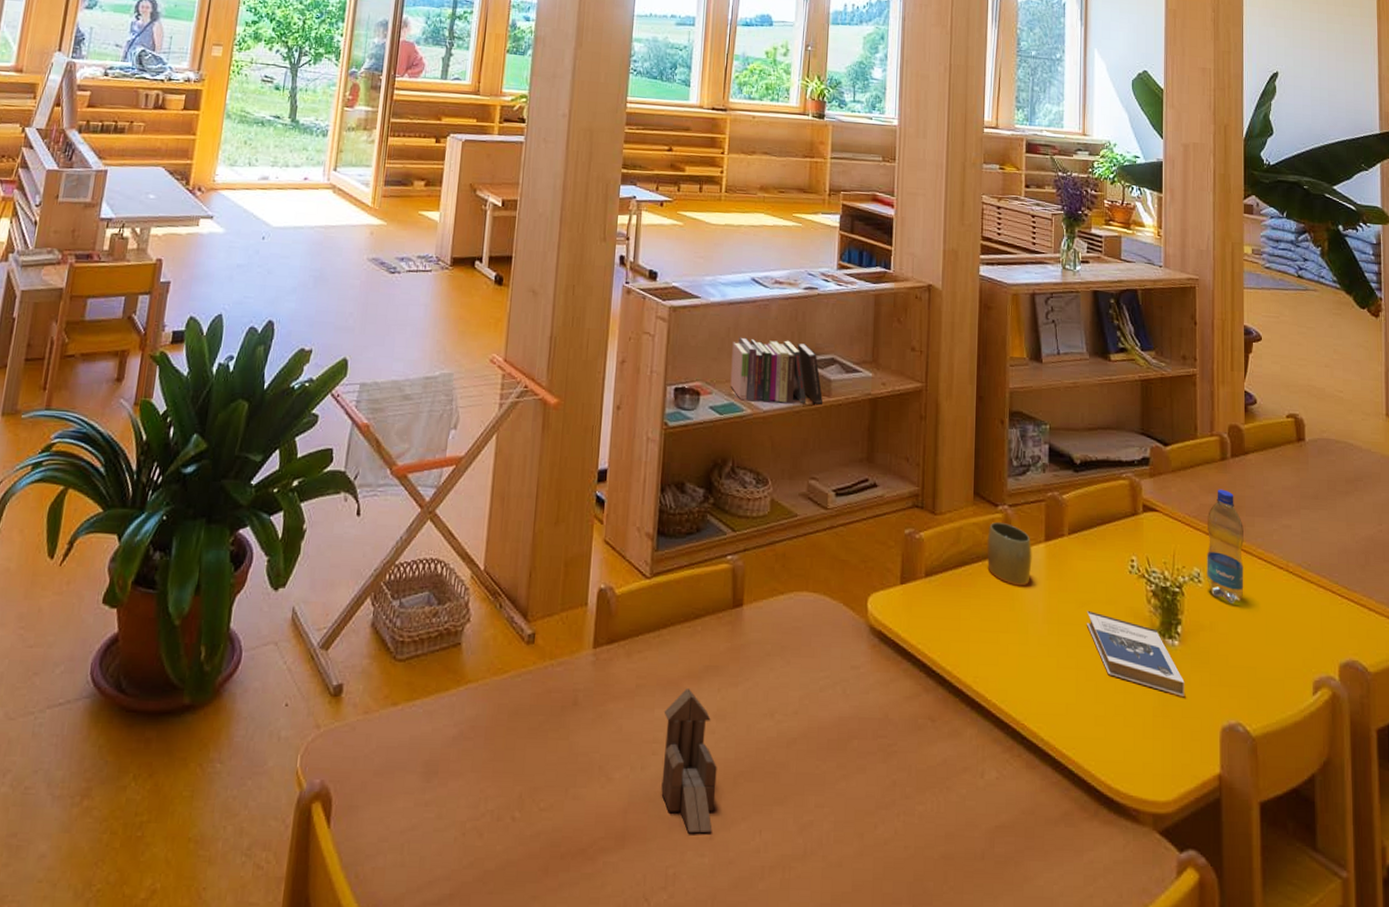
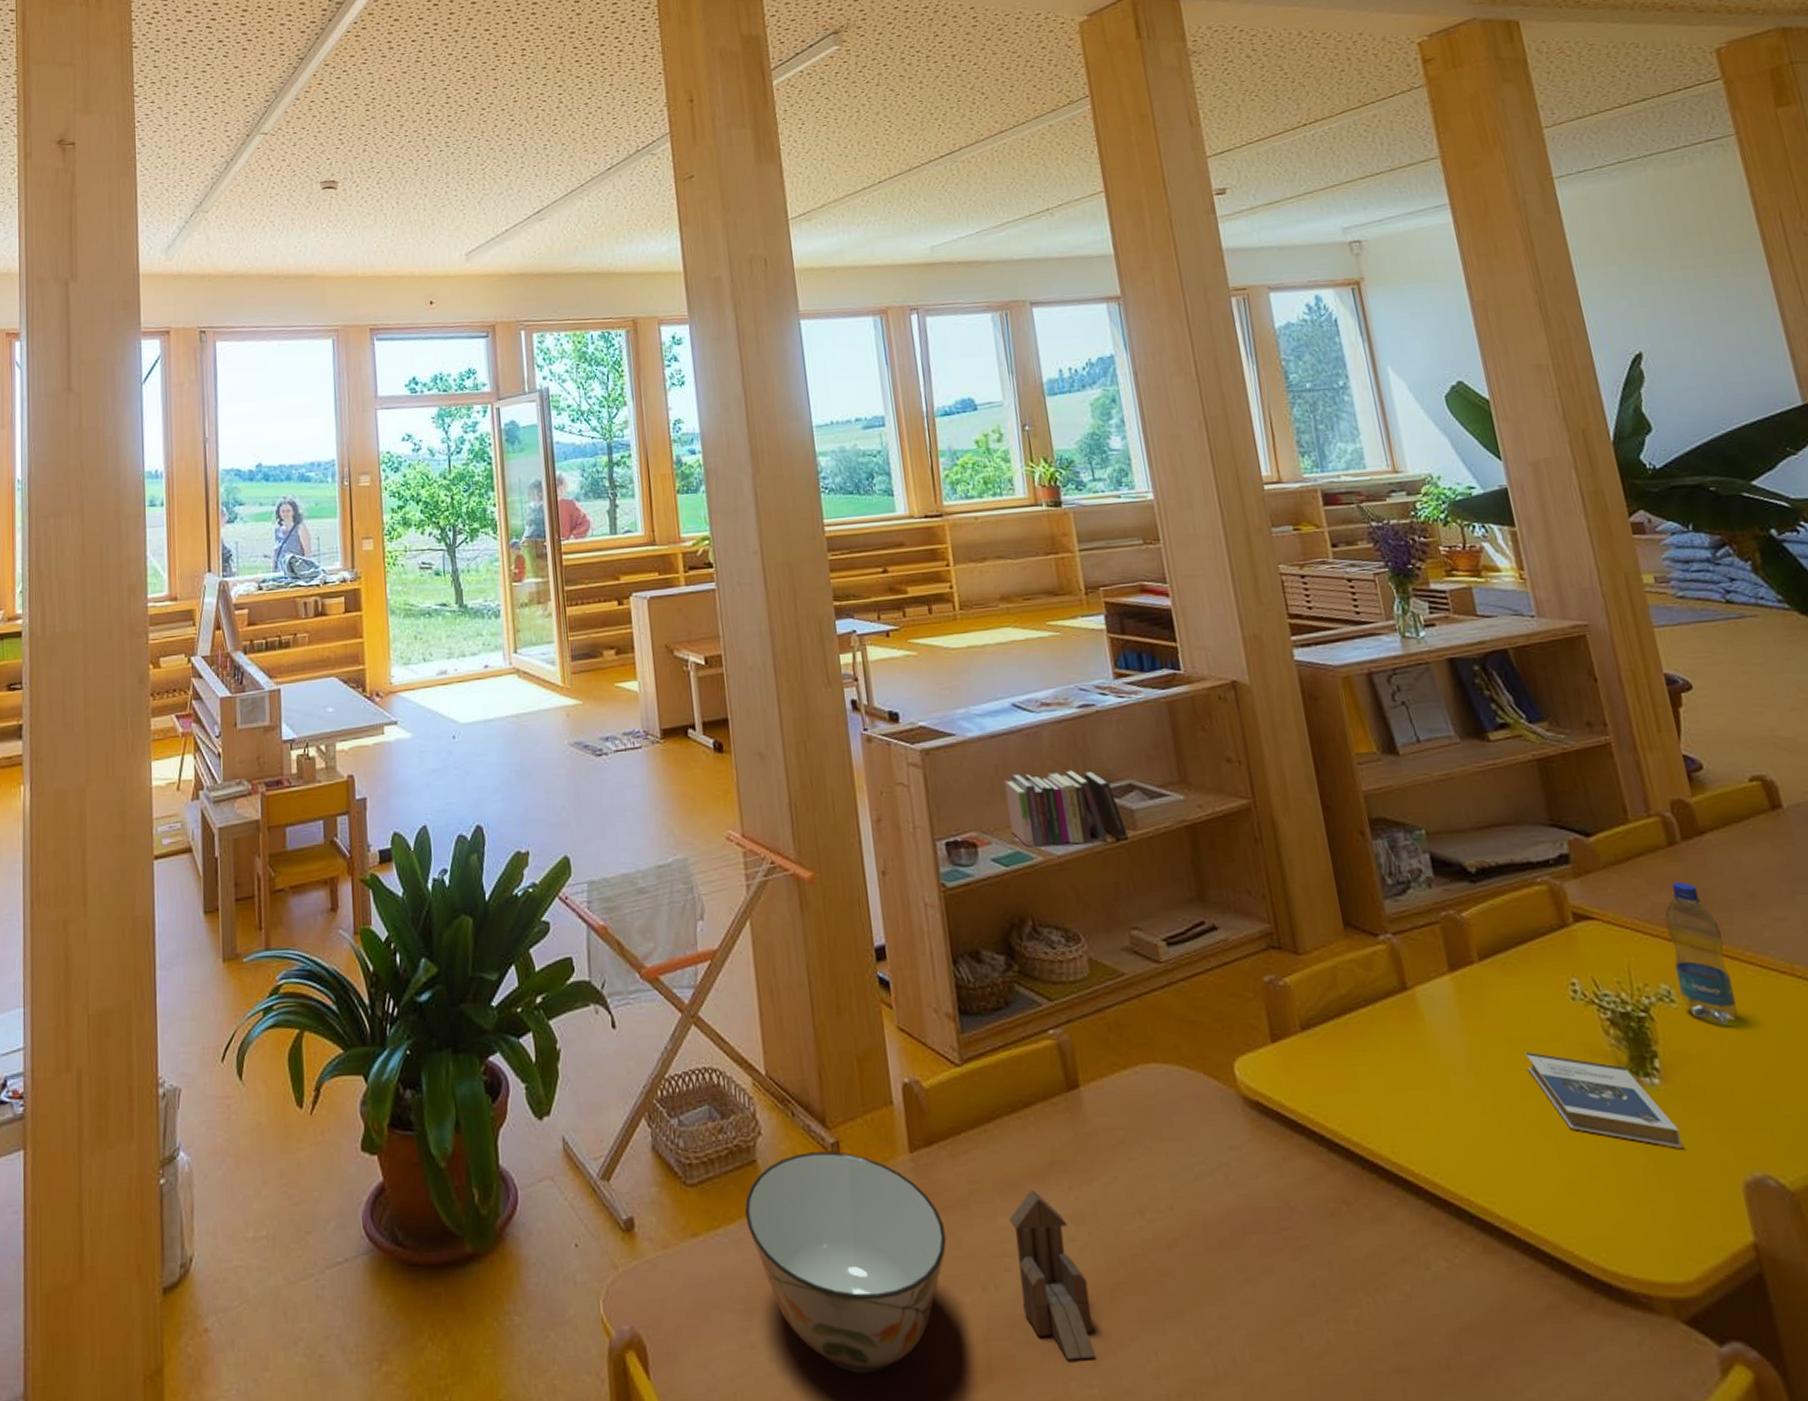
soup bowl: none [442,640,610,835] -> present [744,1151,947,1374]
mug: present [987,522,1032,585] -> none [1371,955,1439,1029]

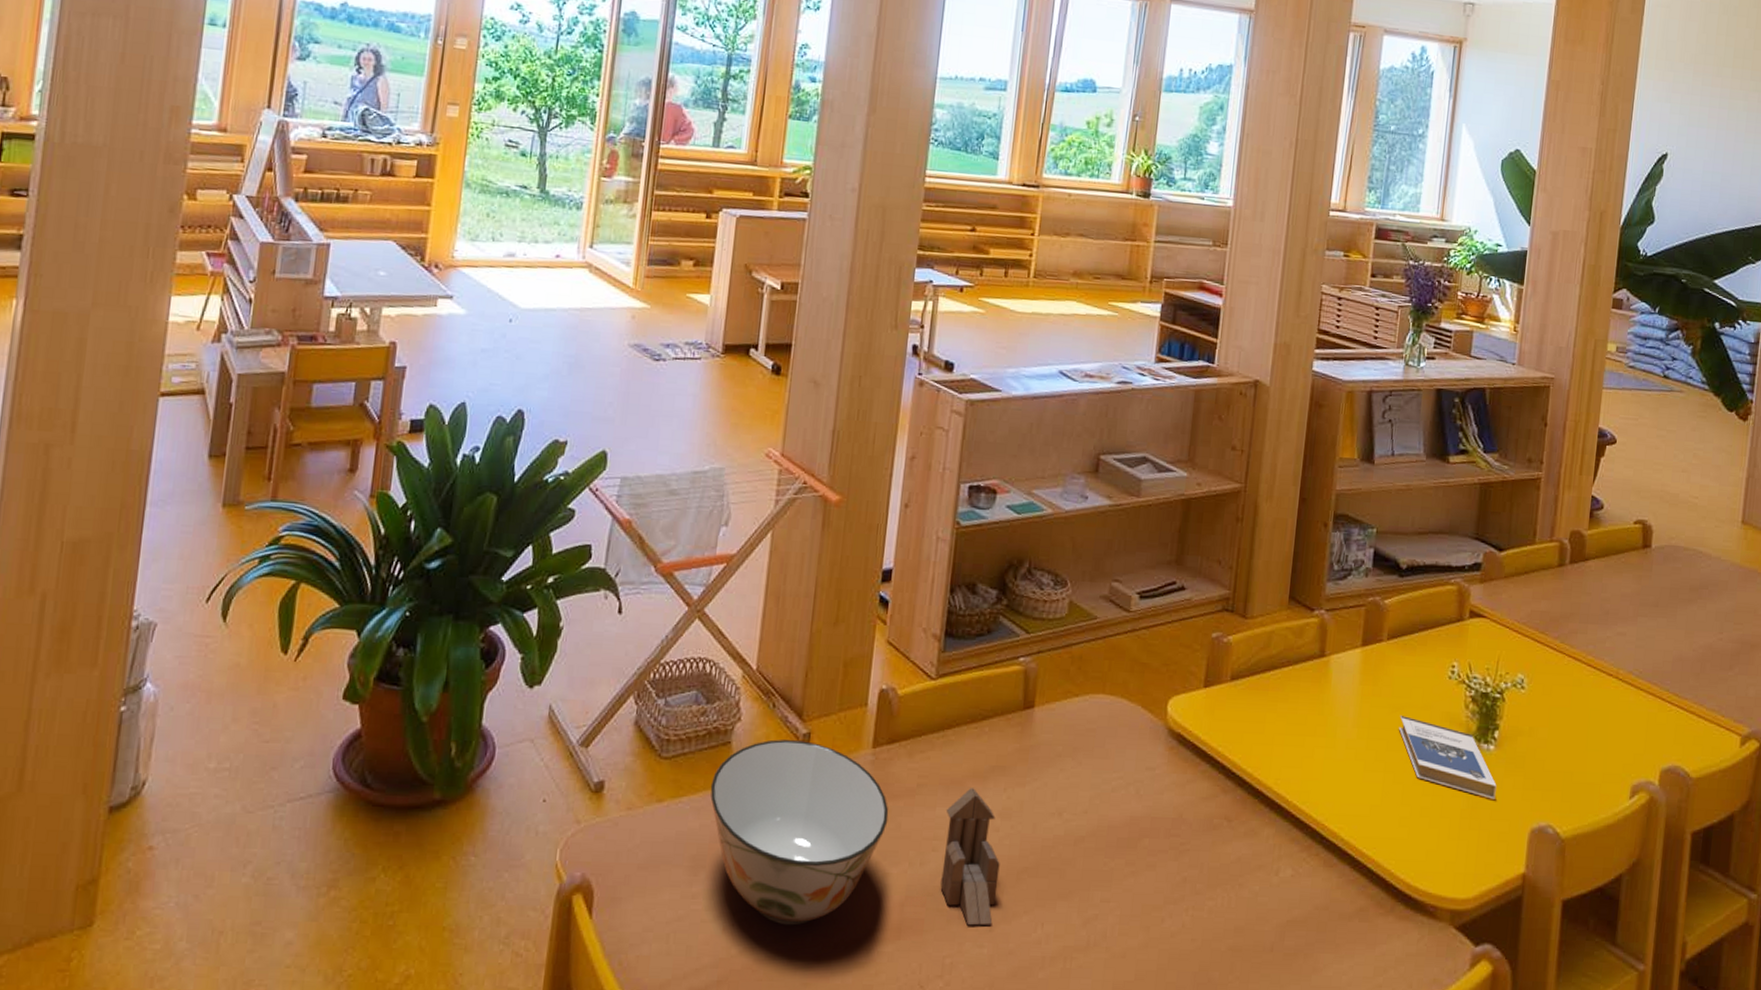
books: present [1004,770,1130,847] -> none [1030,433,1132,506]
bottle: present [1665,882,1738,1026] -> none [1530,595,1575,711]

